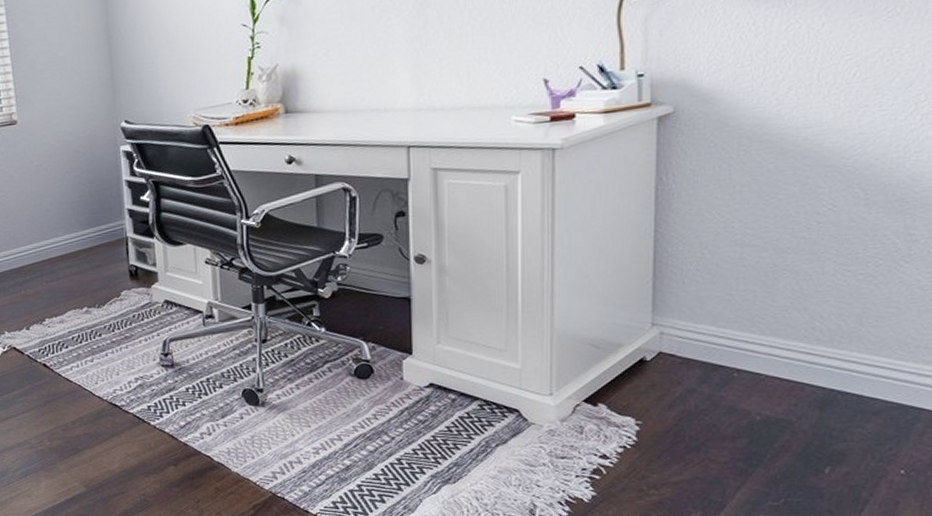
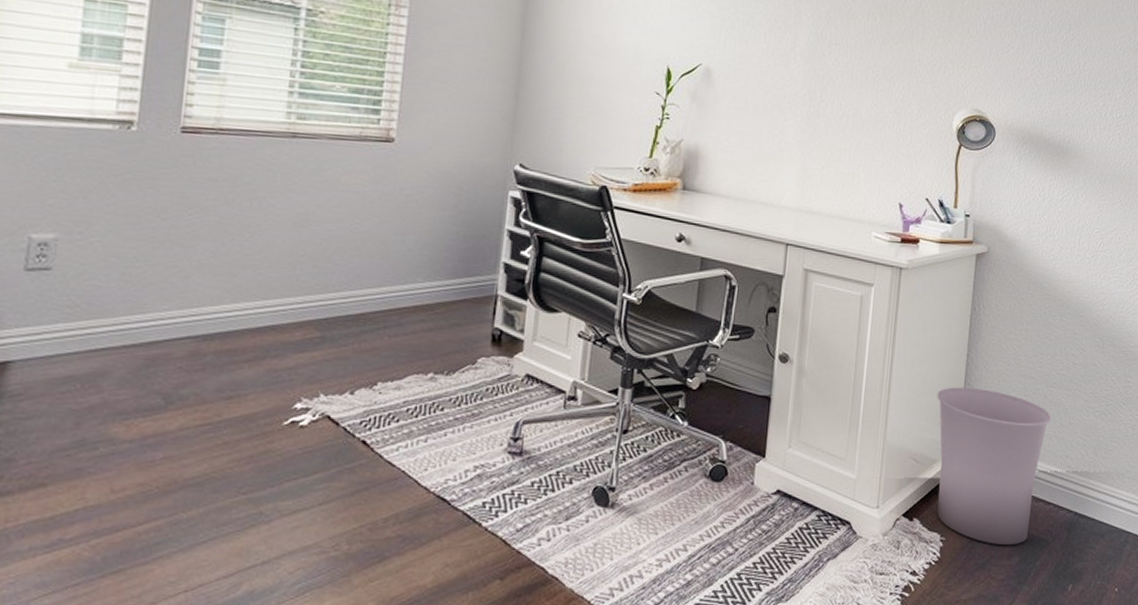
waste bin: none [616,264,785,428] -> present [937,387,1051,546]

